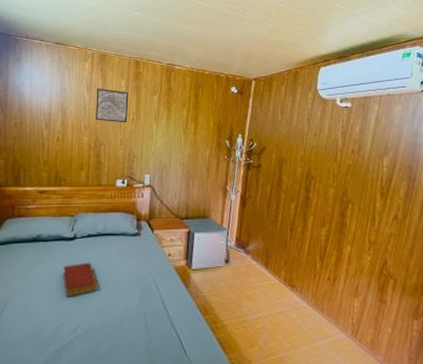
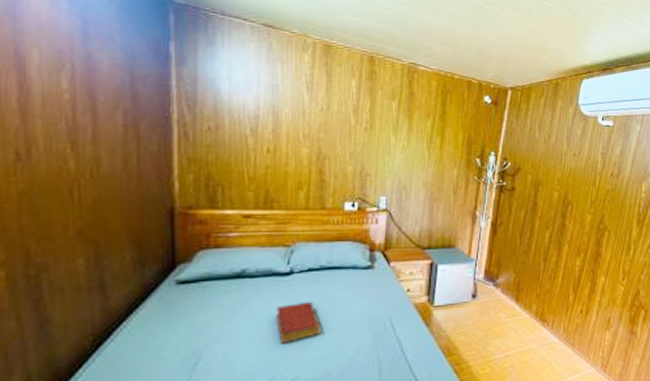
wall art: present [96,88,129,123] -> none [318,87,361,133]

